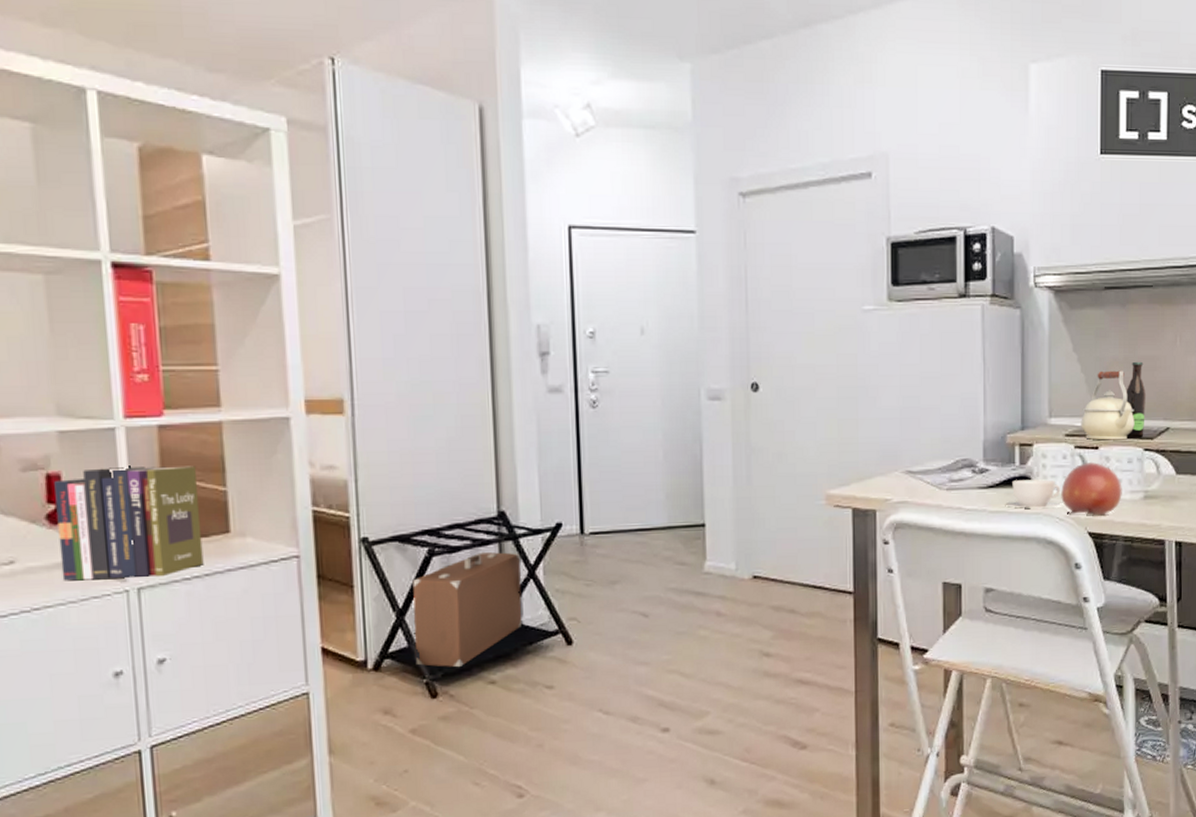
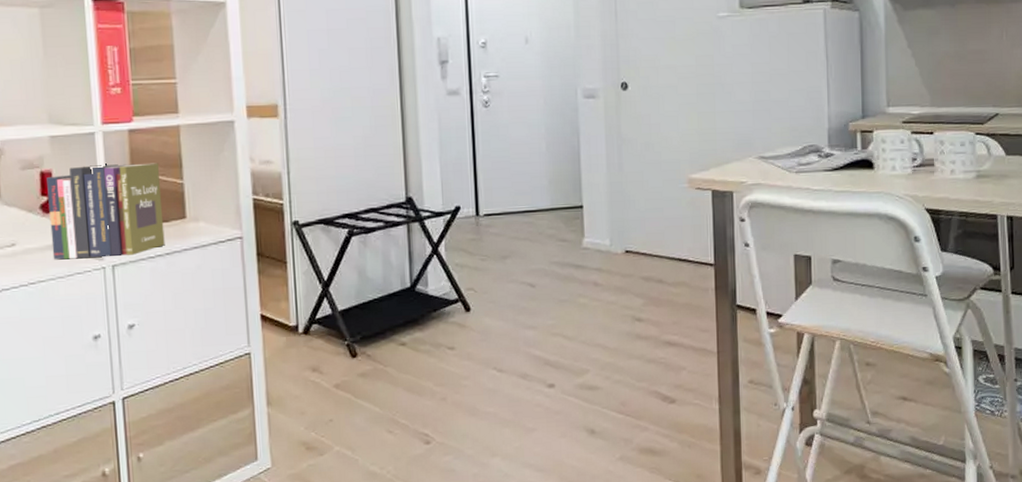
suitcase: present [412,551,522,668] -> none [335,232,427,332]
teacup: present [1005,479,1062,508] -> none [849,162,901,188]
fruit: present [1061,461,1122,516] -> none [900,145,956,194]
kettle: present [1081,370,1135,441] -> none [916,63,966,126]
bottle: present [1125,361,1146,439] -> none [957,55,976,124]

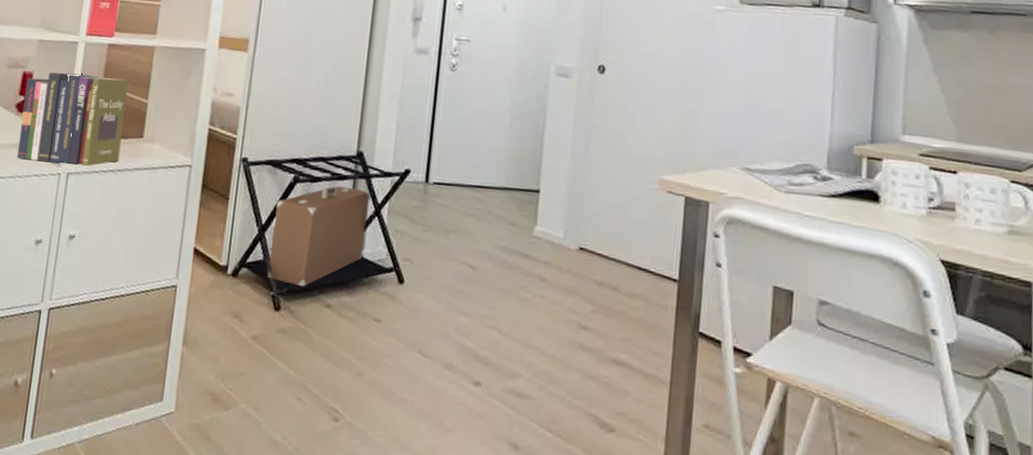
suitcase: none [335,232,427,332] -> present [267,185,370,287]

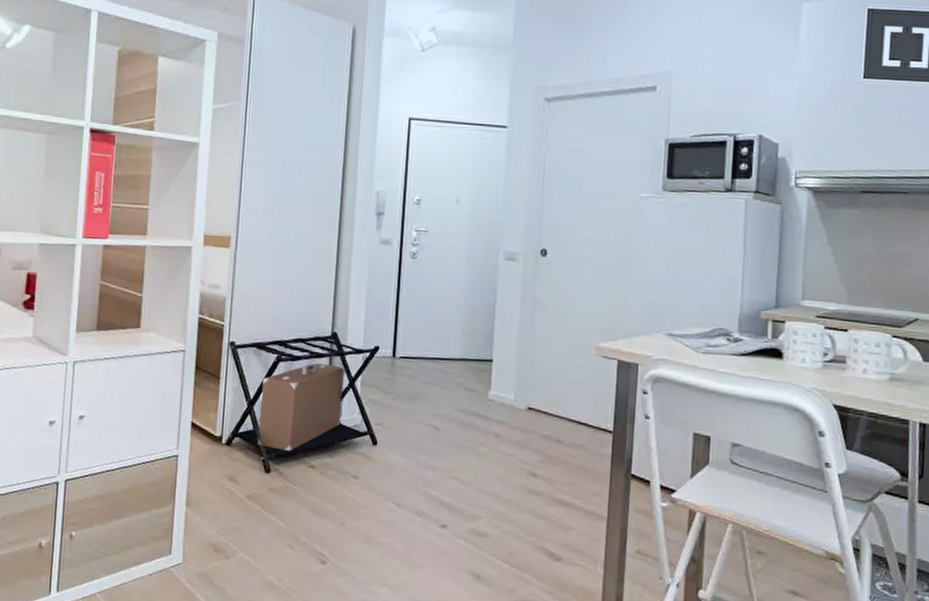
books: present [16,72,129,167] -> none [26,272,124,355]

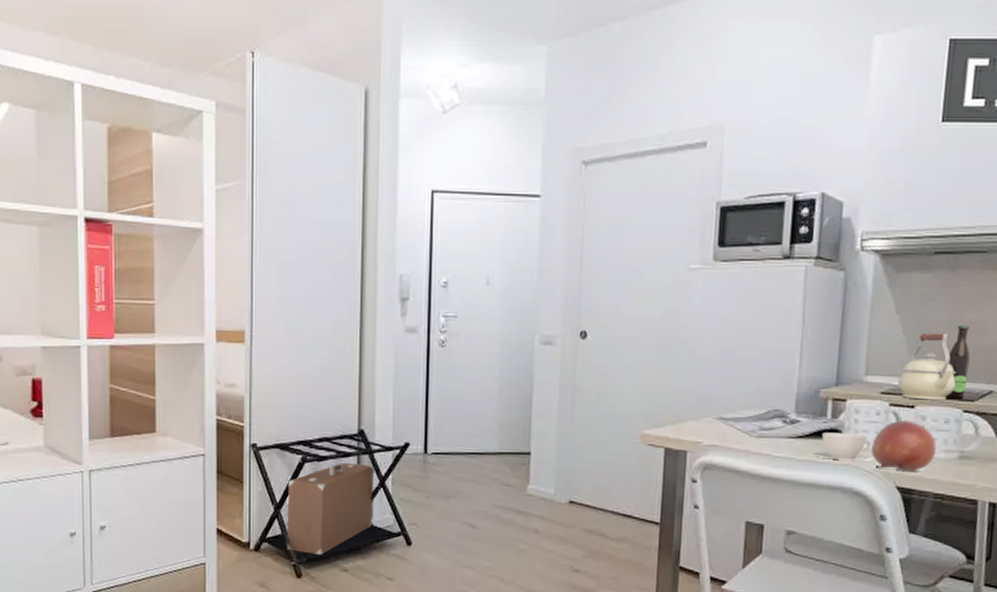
teacup: none [755,351,810,379] -> present [813,432,872,461]
fruit: none [809,342,869,391] -> present [871,419,937,472]
kettle: none [831,263,885,326] -> present [897,333,957,401]
bottle: none [875,257,897,326] -> present [945,325,970,400]

